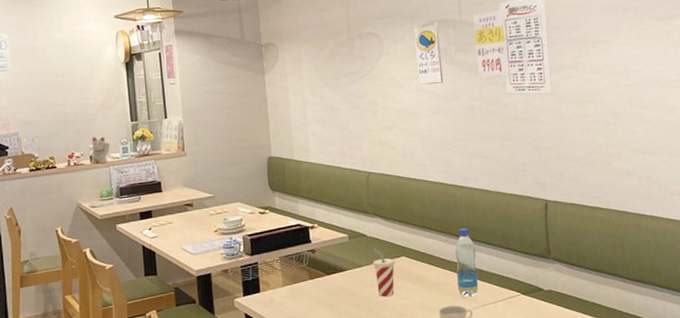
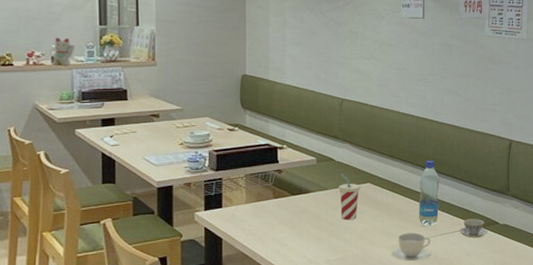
teacup: none [501,286,532,307] -> present [459,218,488,238]

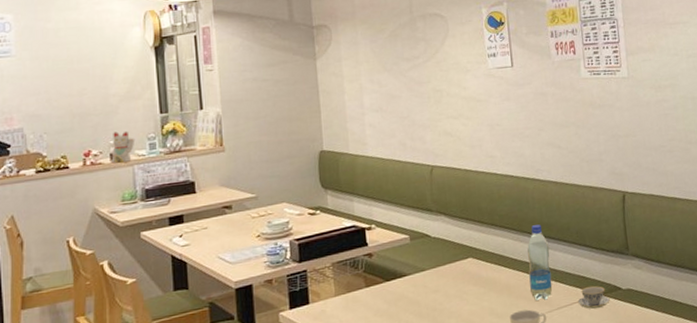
beverage cup: present [338,172,361,220] -> none [436,248,462,304]

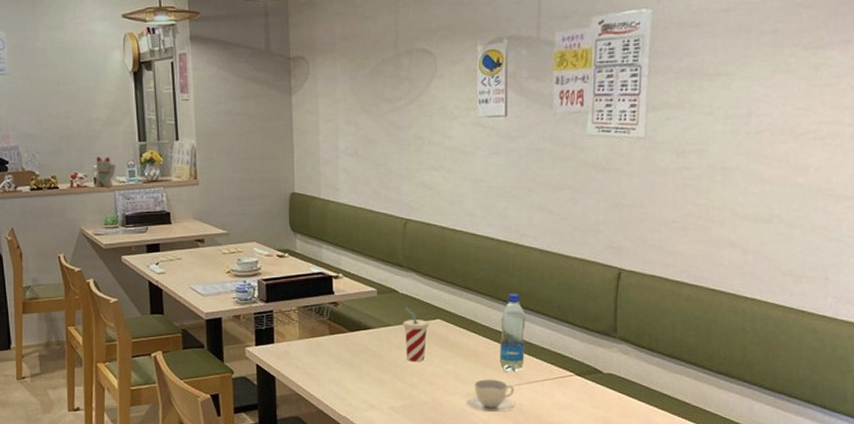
beverage cup: none [436,248,462,304] -> present [403,306,429,361]
teacup: present [577,285,610,309] -> none [550,365,587,388]

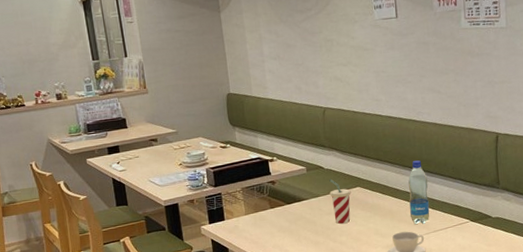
decorative figurine: present [95,156,116,189] -> none [56,75,75,103]

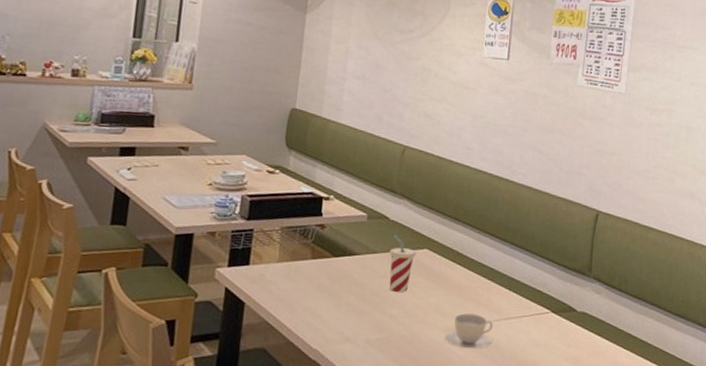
bottle: present [408,160,430,224] -> none [482,228,510,308]

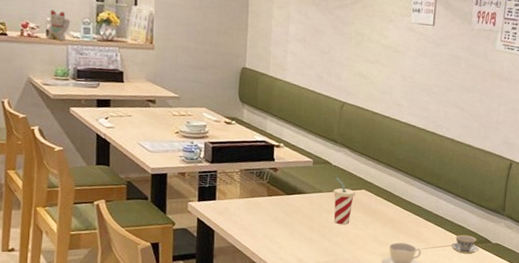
decorative figurine: none [71,47,102,83] -> present [47,9,71,42]
teacup: none [528,301,562,326] -> present [451,234,479,254]

